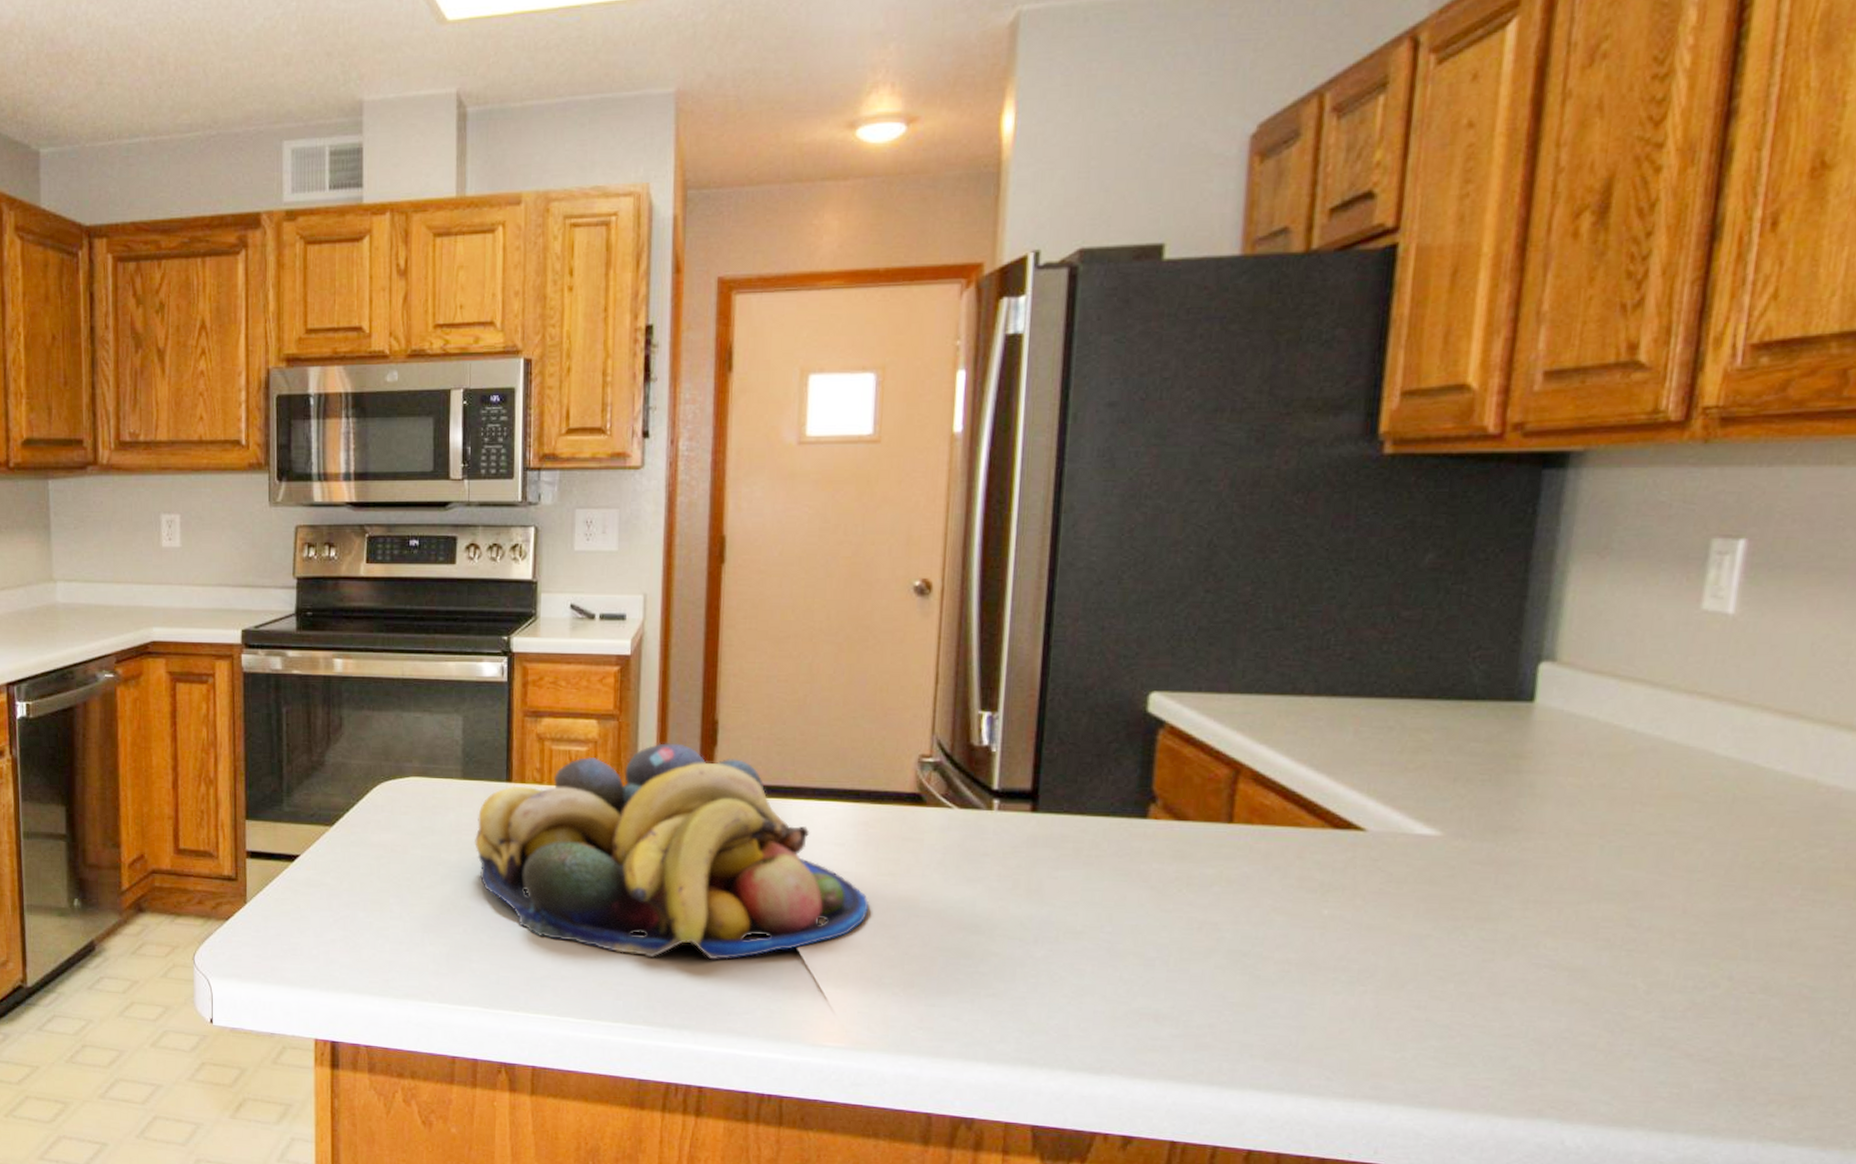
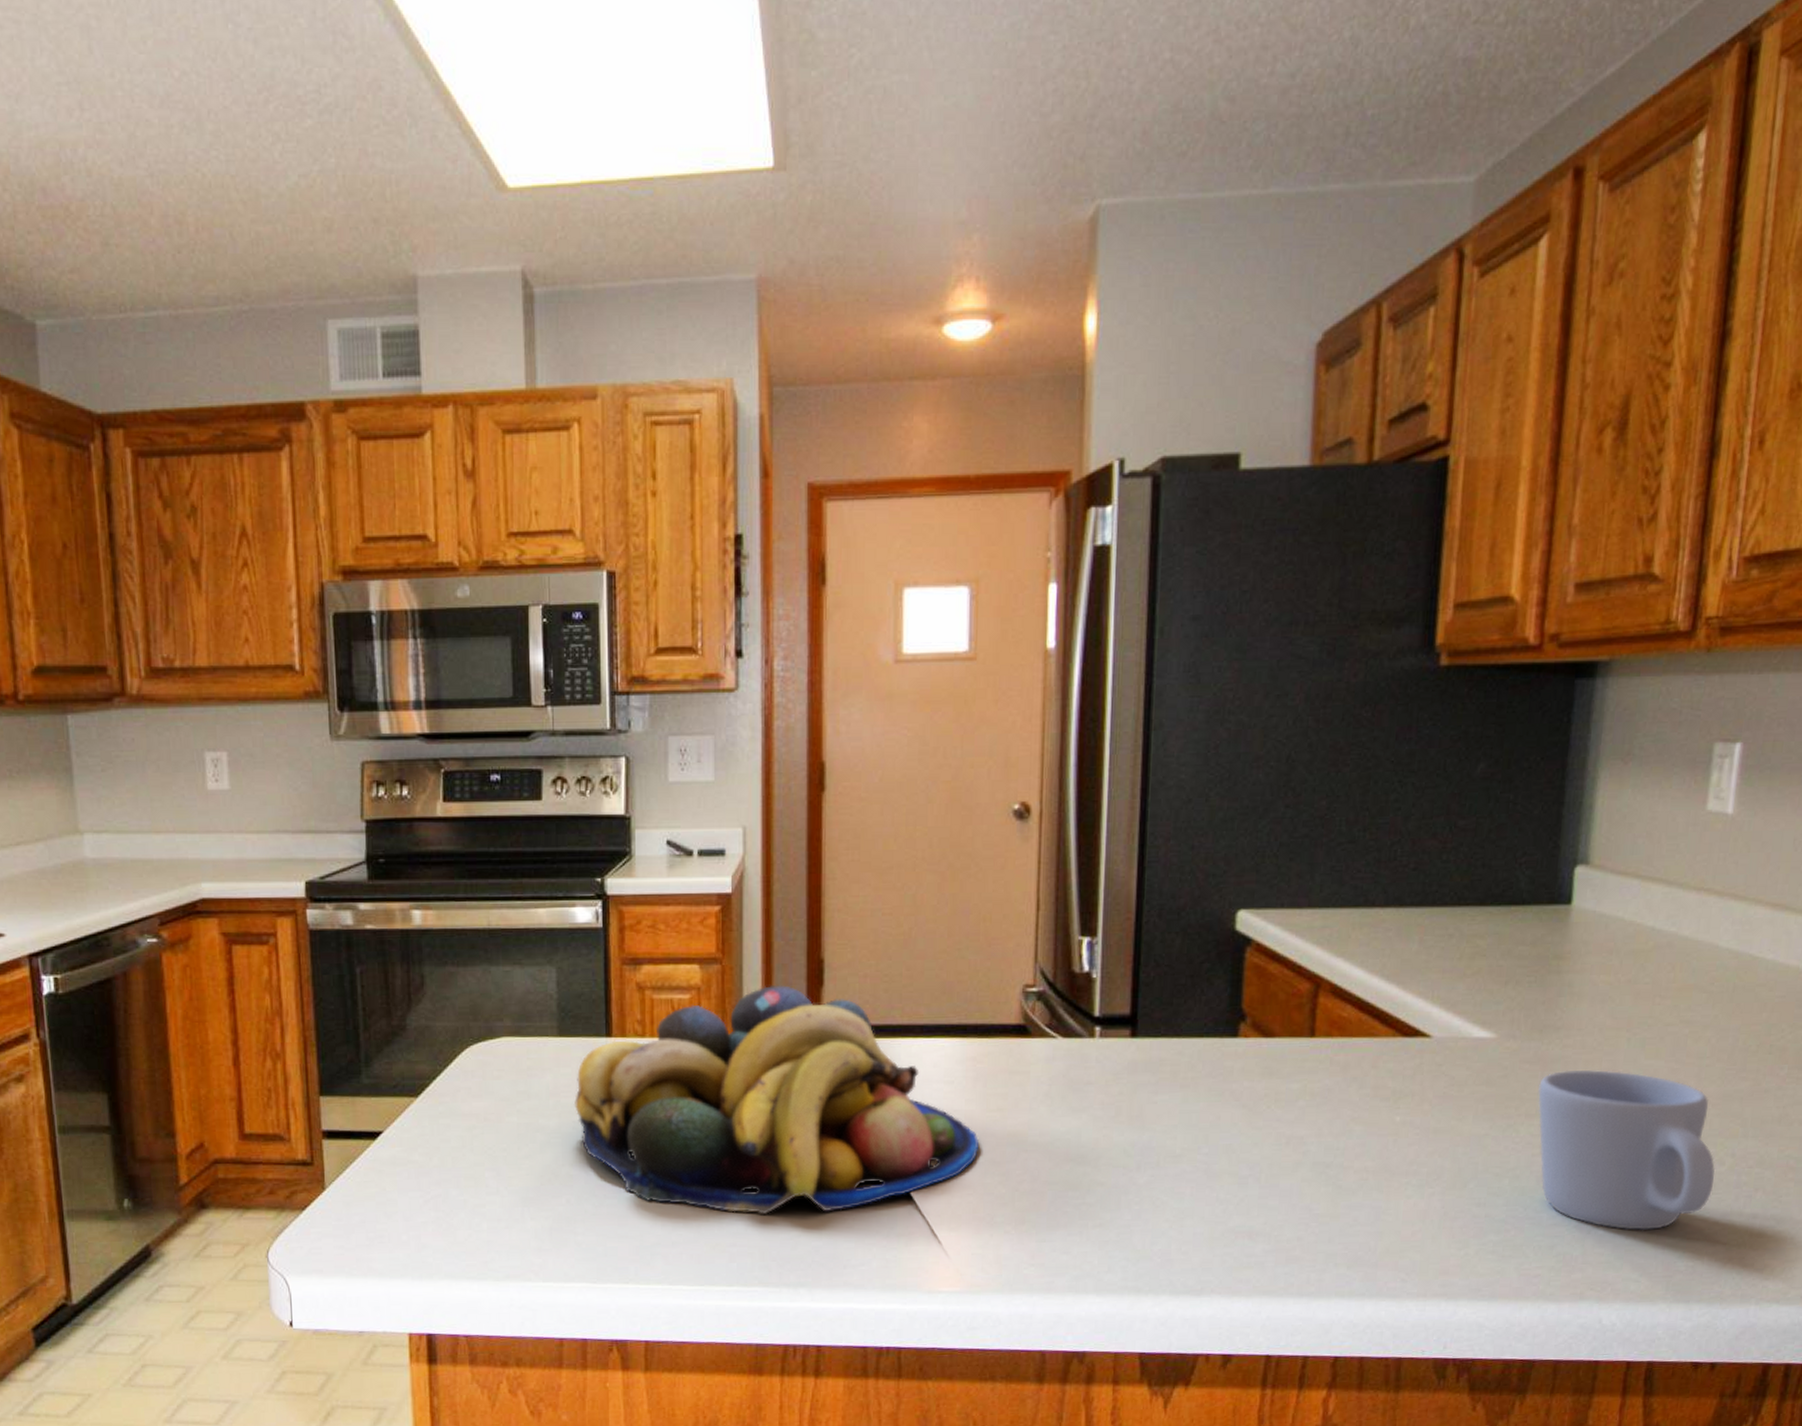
mug: none [1490,874,1707,1051] -> present [1538,1070,1715,1231]

